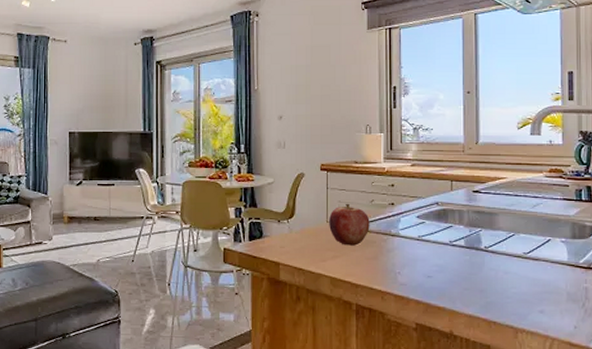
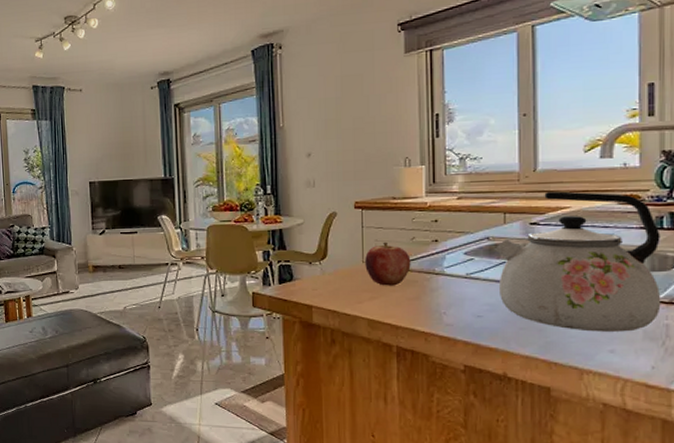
kettle: none [443,163,581,294] -> present [495,191,661,332]

